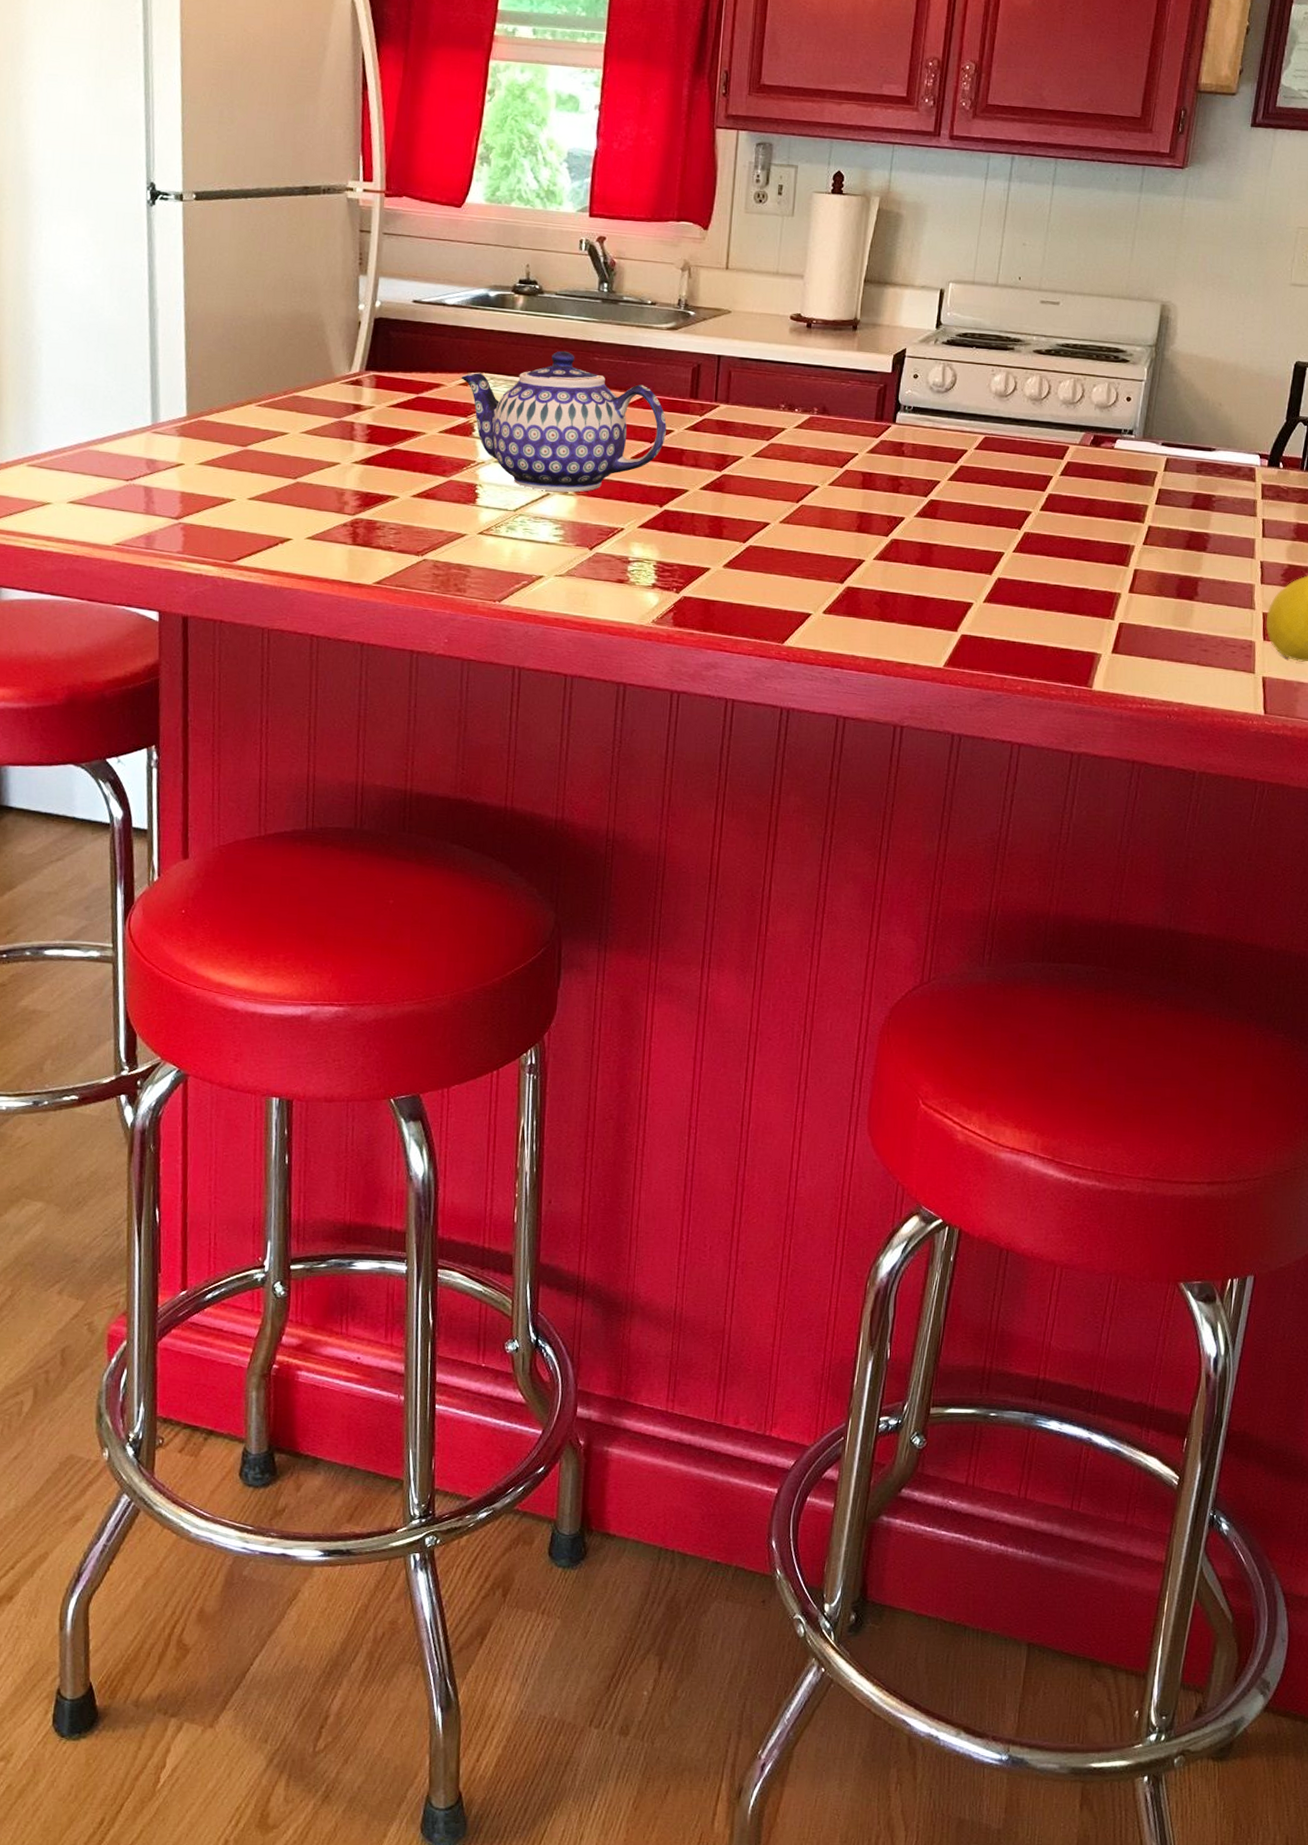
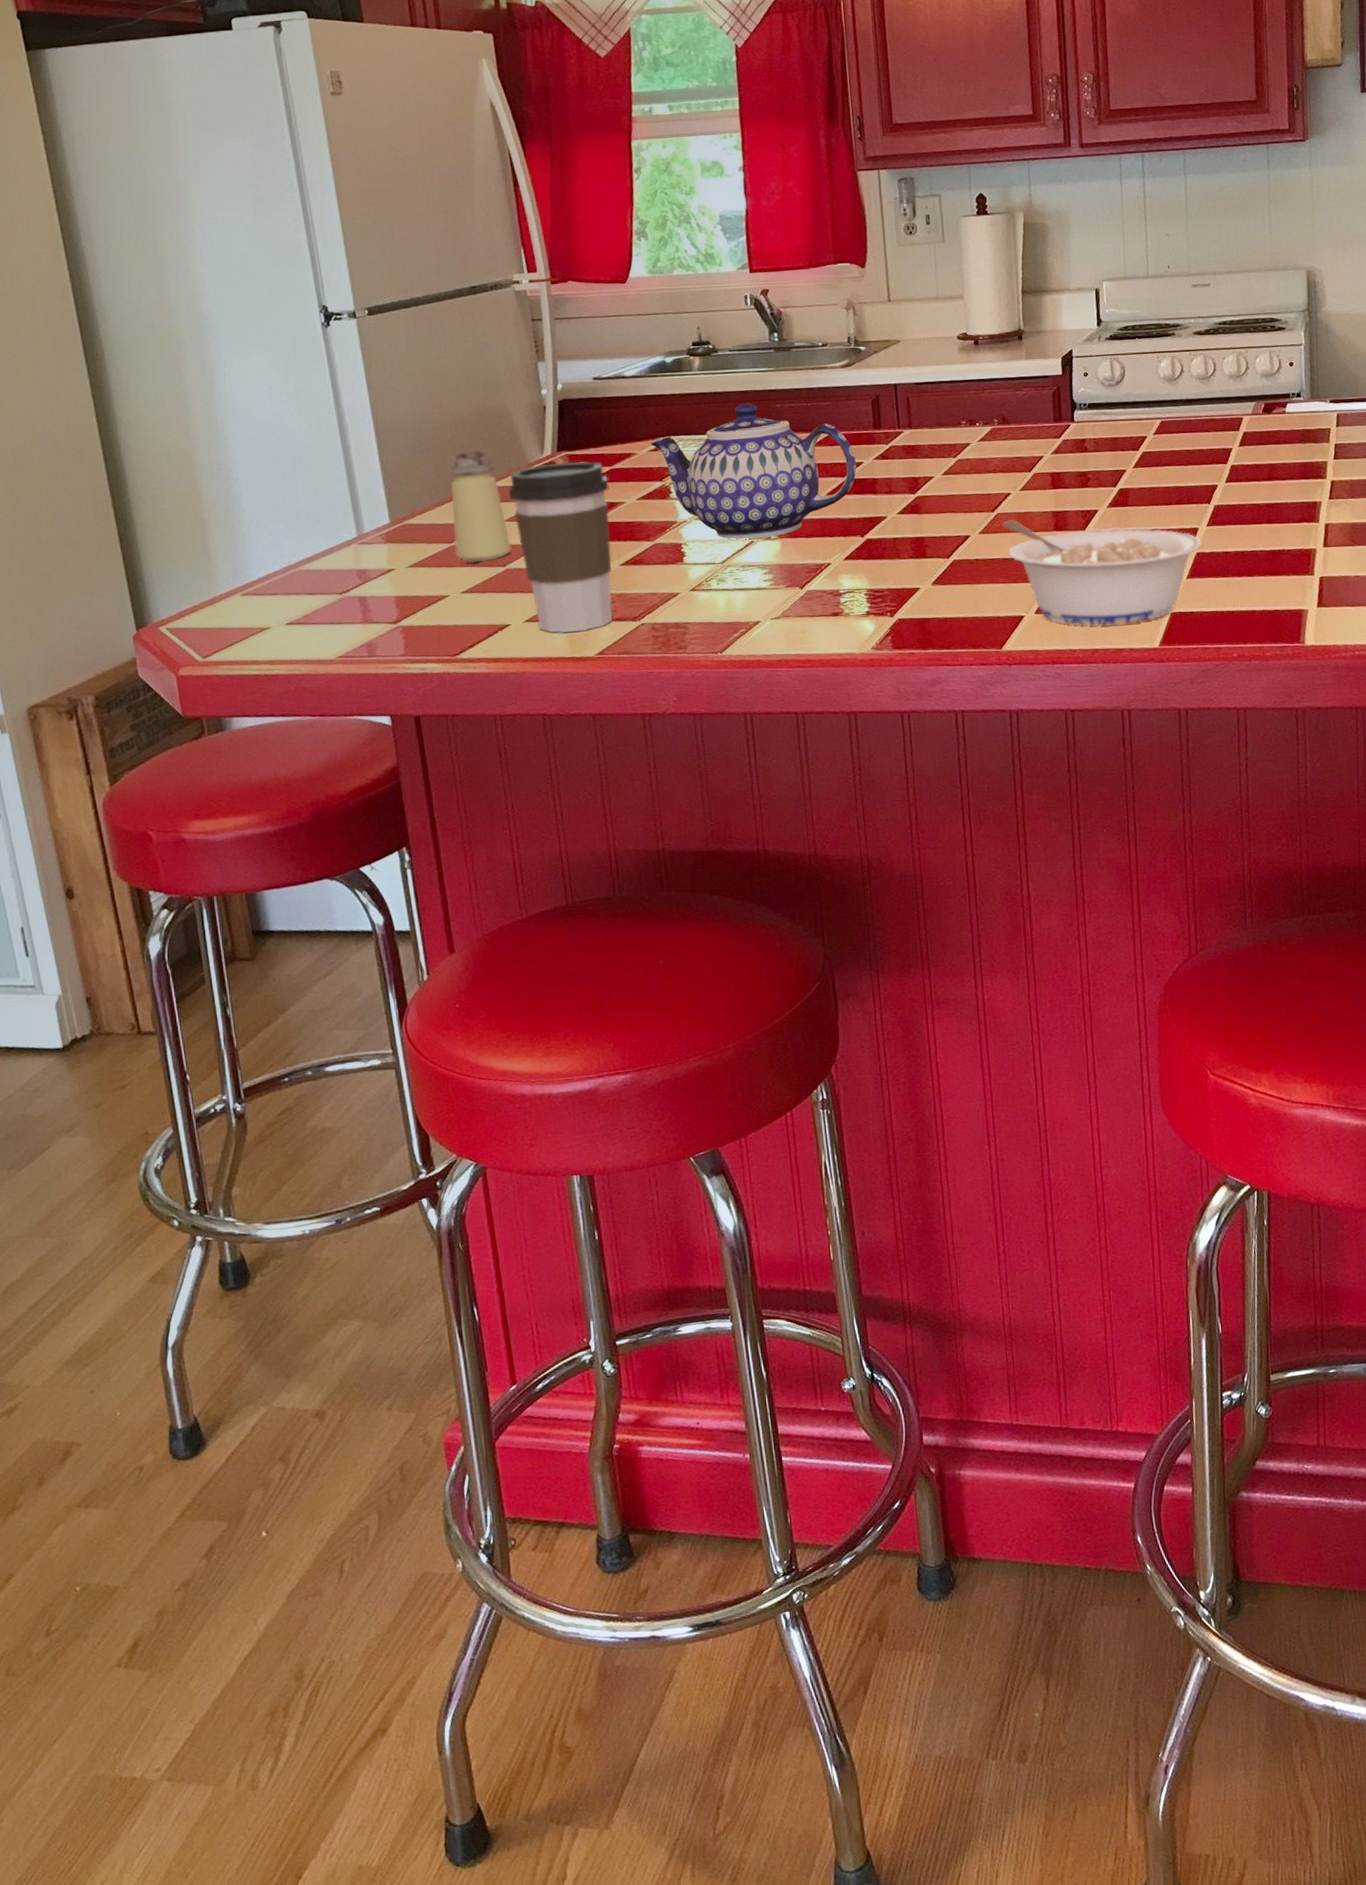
saltshaker: none [246,354,305,472] -> present [449,450,512,563]
coffee cup: none [310,381,413,558] -> present [509,461,612,634]
legume: none [804,513,1006,639] -> present [1002,520,1203,626]

